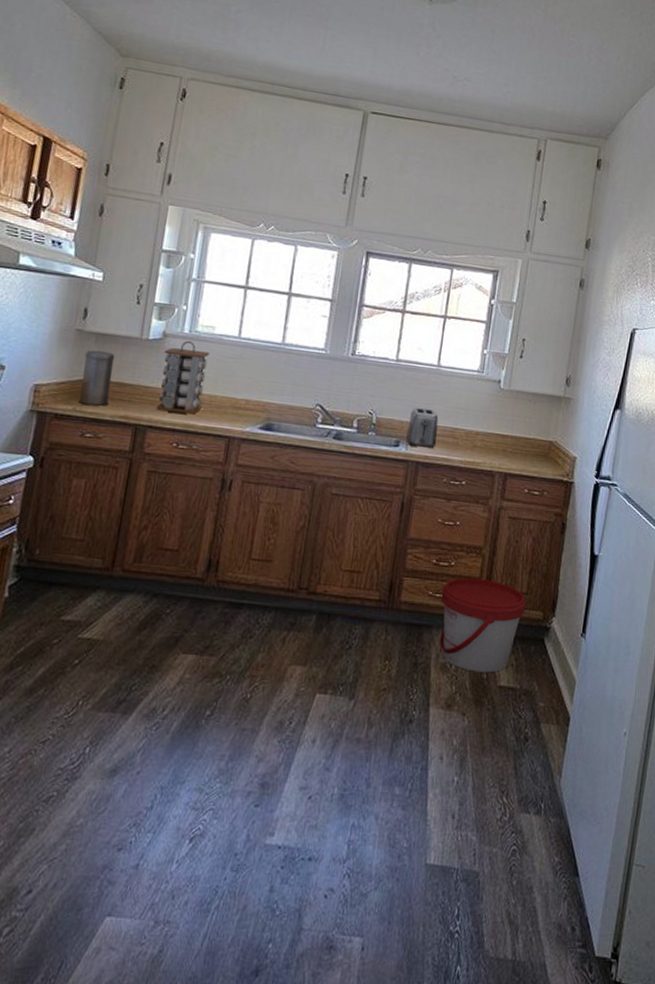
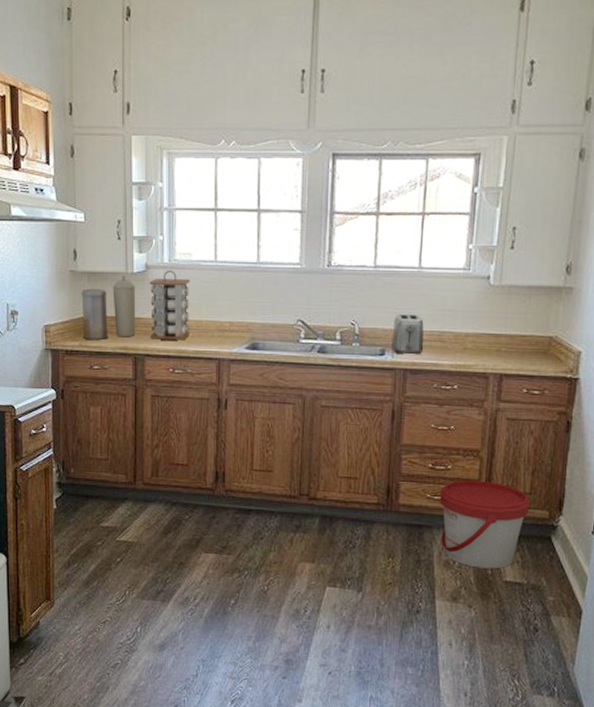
canister: none [117,341,149,406] -> present [112,275,136,338]

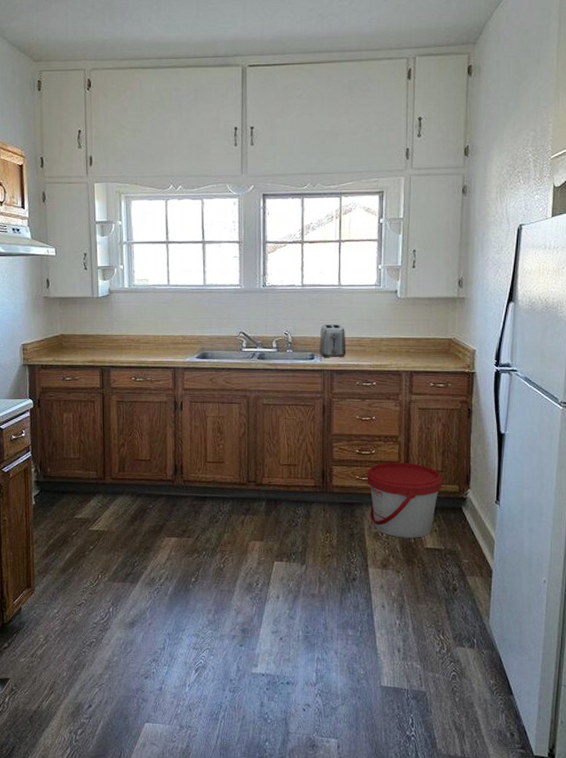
canister: present [81,288,109,341] -> none [54,311,79,356]
canister: present [112,275,136,338] -> none [81,300,102,352]
spice rack: present [149,269,191,340] -> none [112,293,150,353]

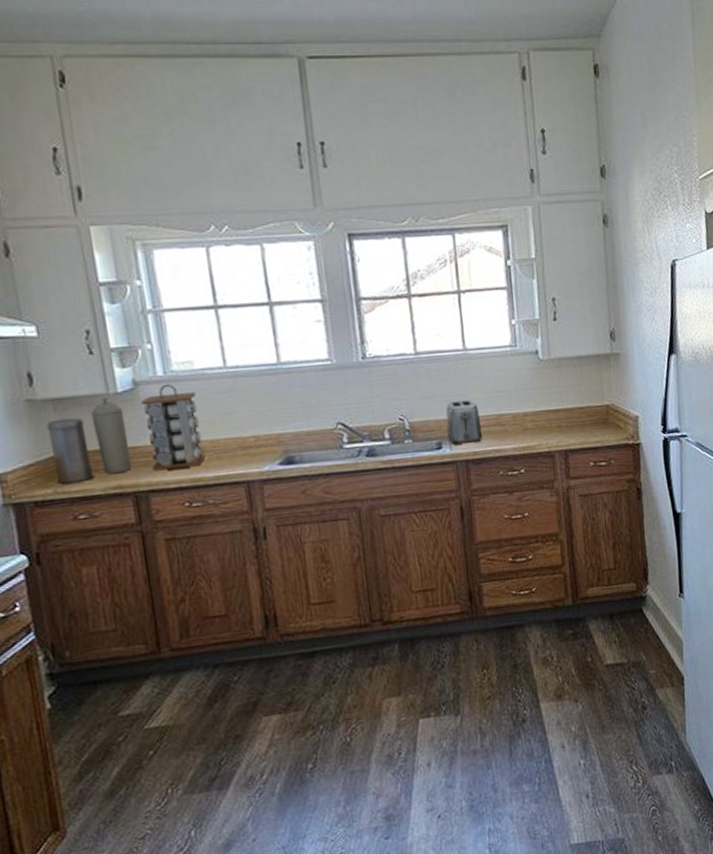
canister: none [54,311,79,356] -> present [46,417,95,484]
canister: none [81,300,102,352] -> present [90,397,133,475]
spice rack: none [112,293,150,353] -> present [141,383,207,471]
bucket: present [367,462,443,538] -> none [525,563,617,659]

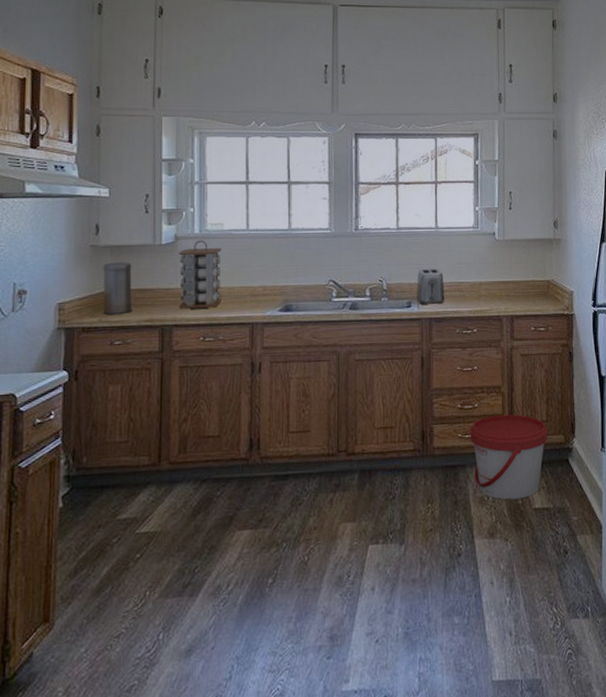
canister: present [90,397,133,475] -> none [138,247,164,310]
bucket: none [525,563,617,659] -> present [470,414,548,500]

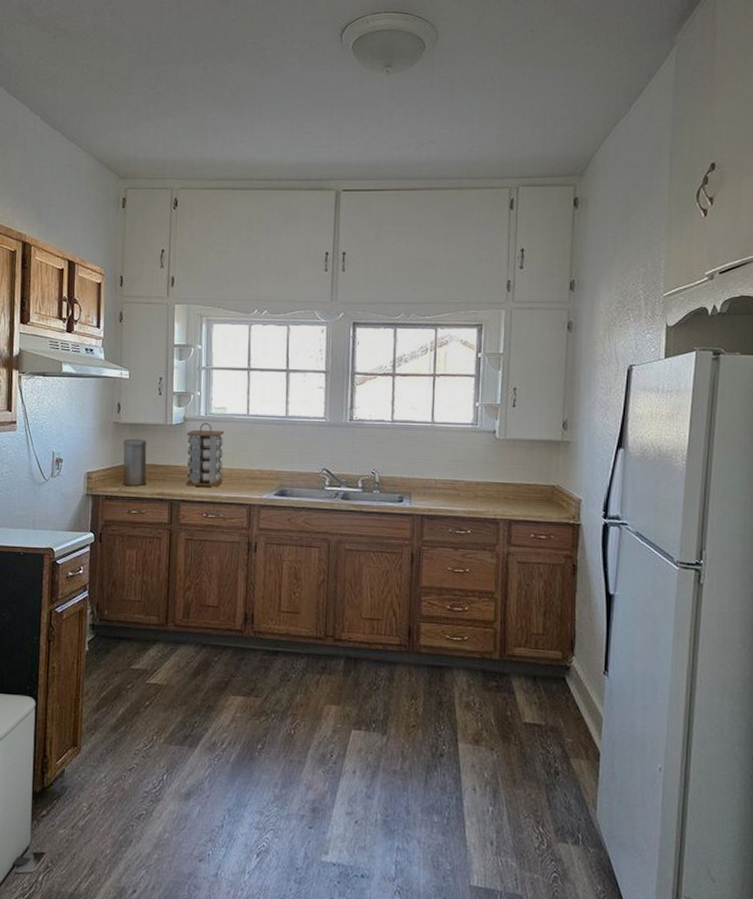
toaster: present [416,269,445,306] -> none [409,464,439,502]
bucket: present [470,414,548,500] -> none [458,621,544,711]

